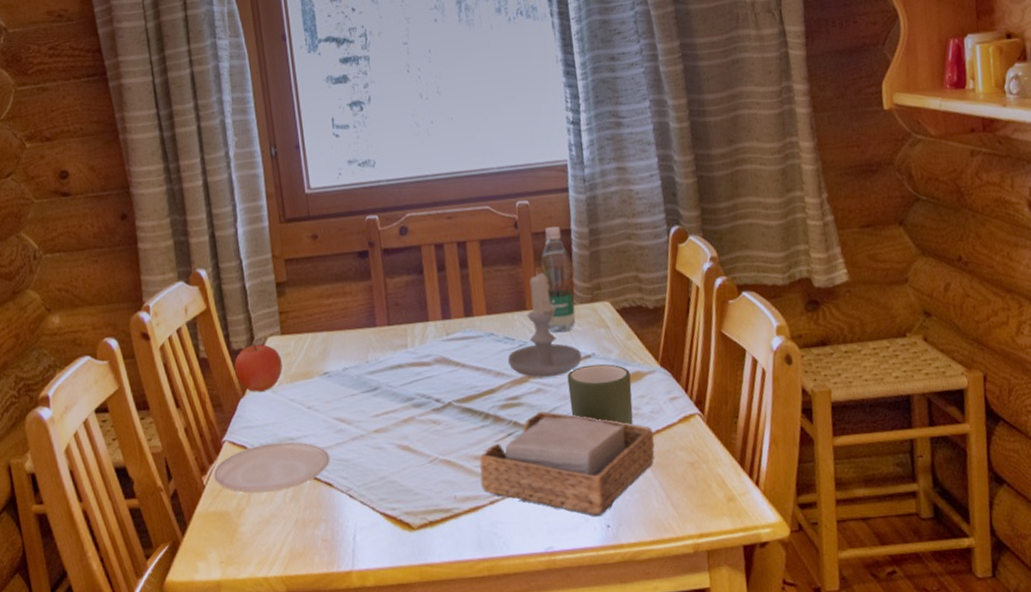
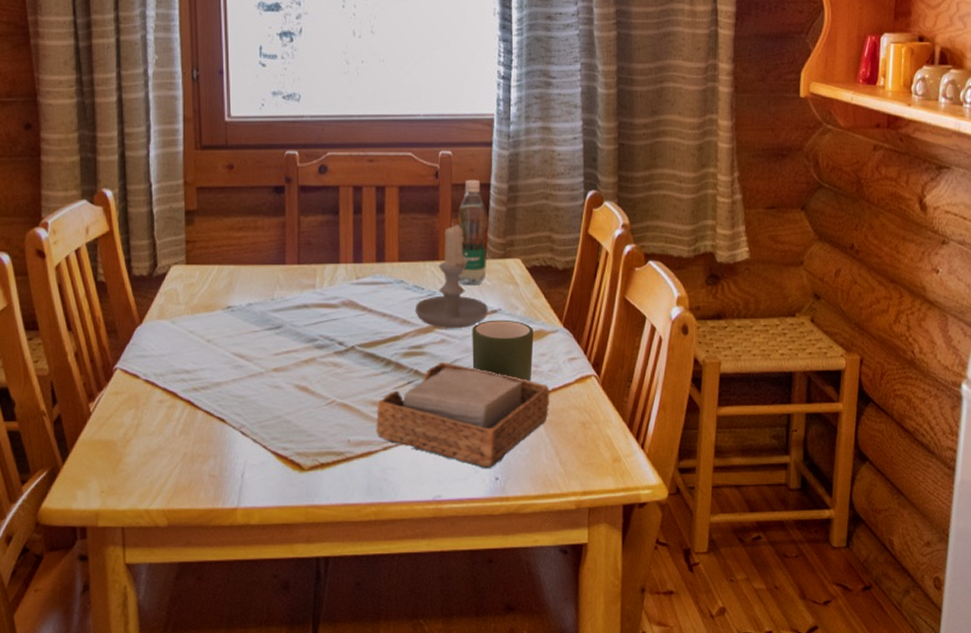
plate: present [213,441,331,494] -> none [101,373,226,425]
fruit: present [234,344,283,392] -> none [134,273,184,321]

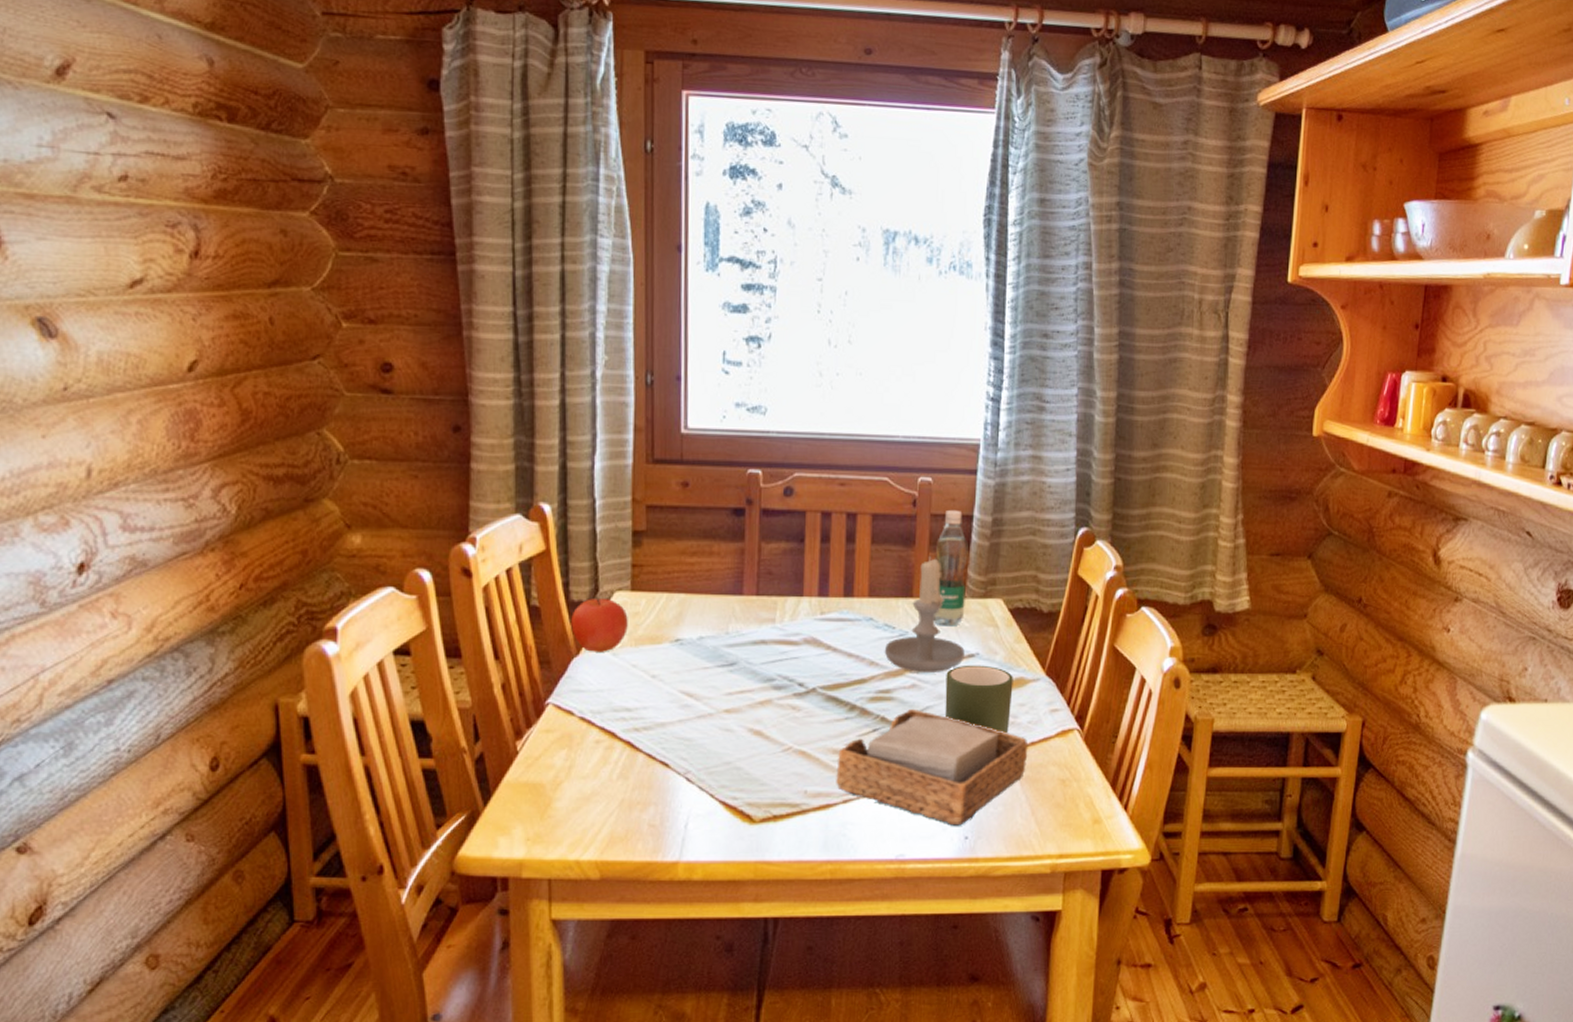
fruit: none [134,273,184,321] -> present [571,599,628,652]

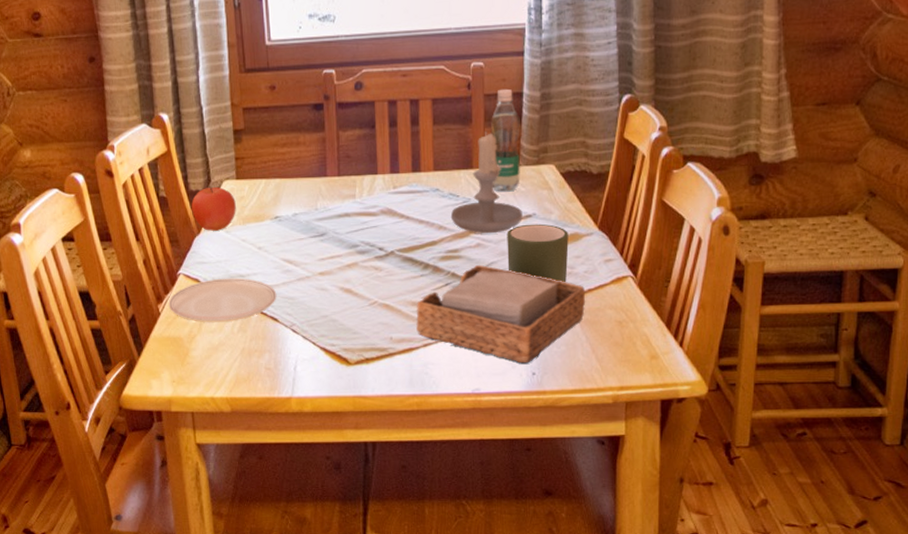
plate: none [530,711,671,767] -> present [168,278,277,323]

